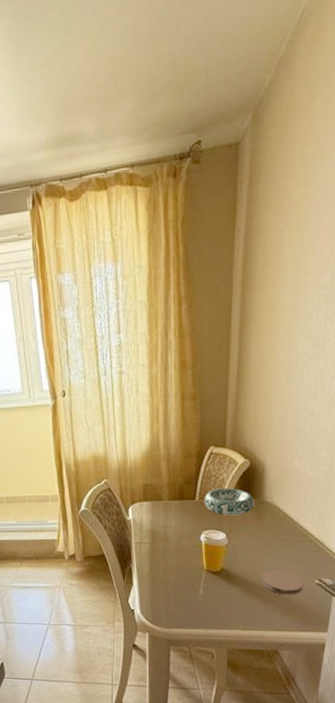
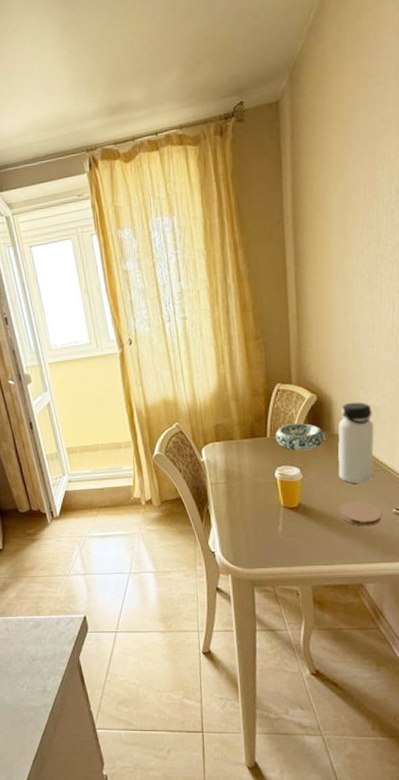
water bottle: none [264,470,306,553] -> present [338,402,374,485]

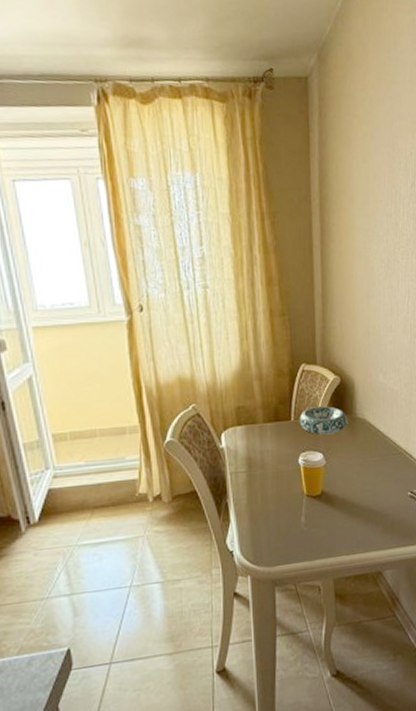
water bottle: present [338,402,374,485] -> none [359,385,392,469]
coaster: present [338,501,382,526] -> none [359,486,399,512]

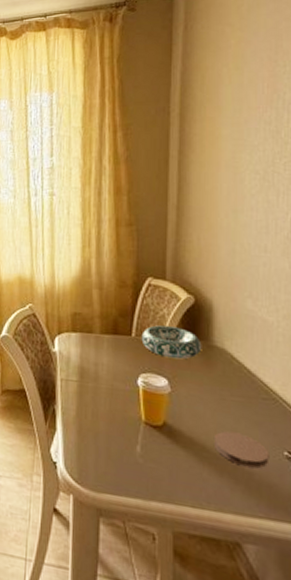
coaster: none [359,486,399,512] -> present [213,431,270,469]

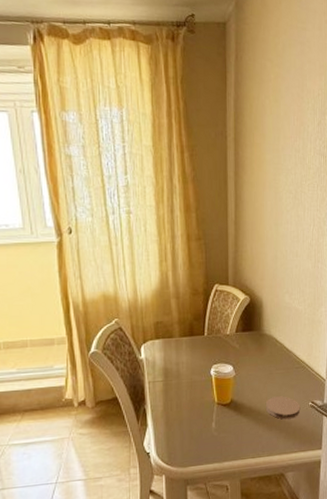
decorative bowl: present [141,325,202,360] -> none [212,323,256,349]

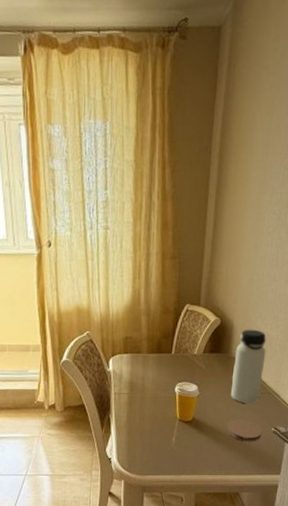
water bottle: none [266,305,296,381] -> present [230,329,266,404]

